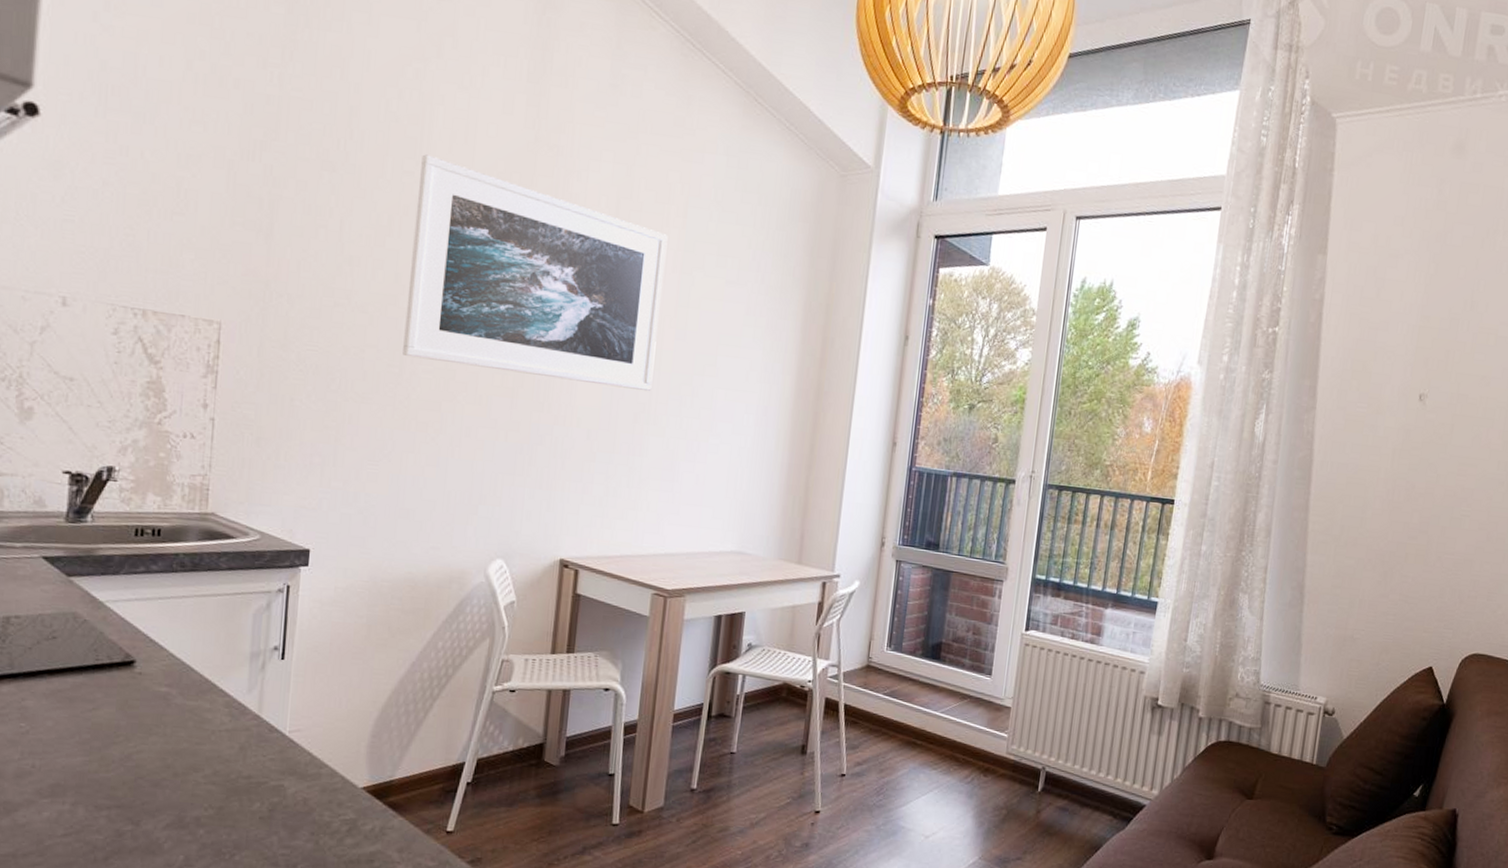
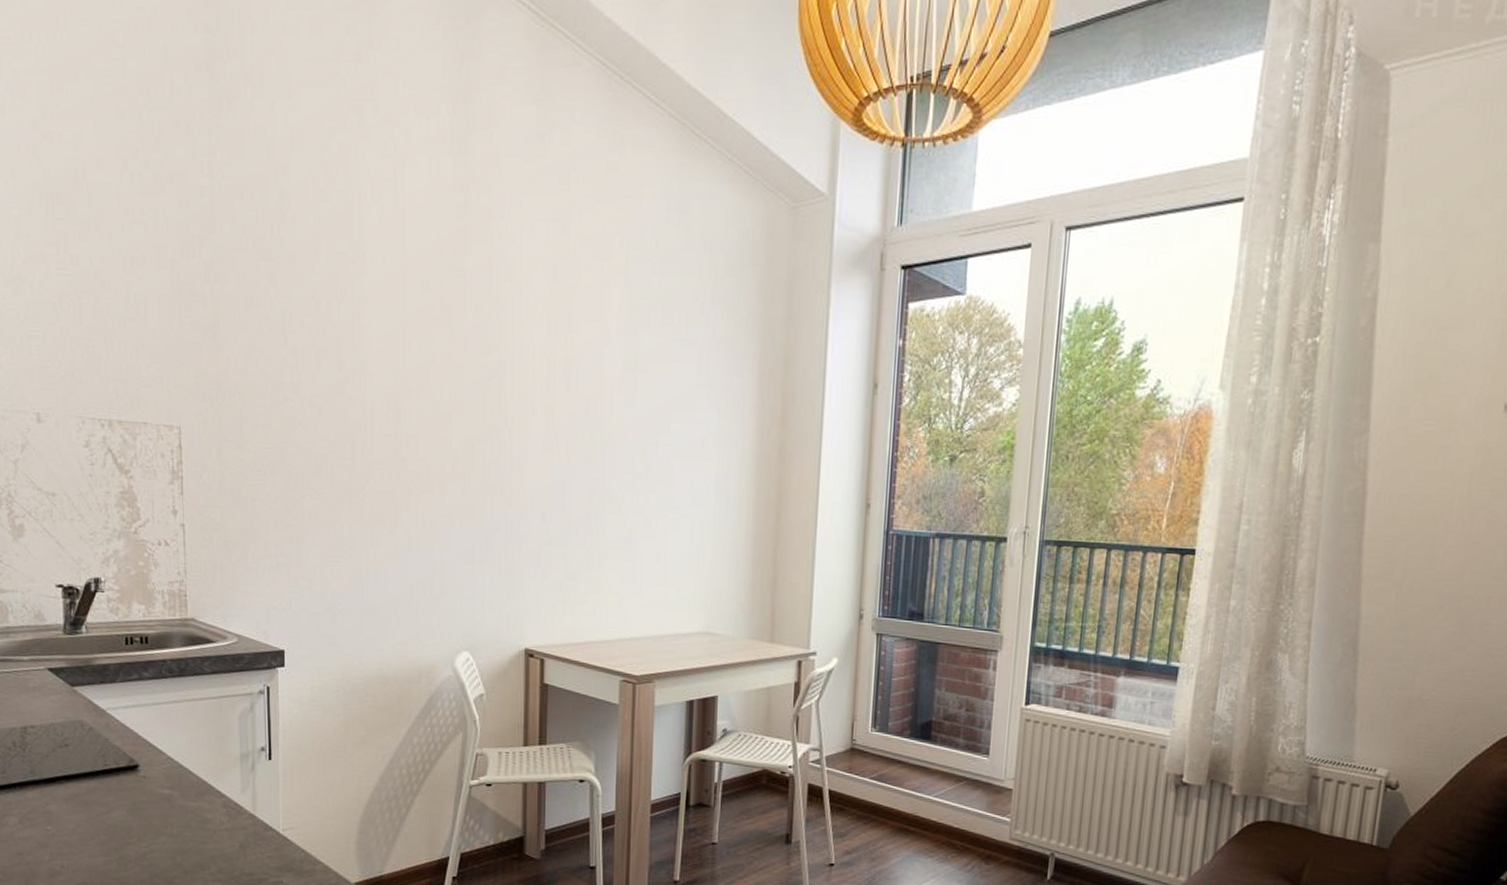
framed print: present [403,154,668,391] -> none [352,232,610,466]

